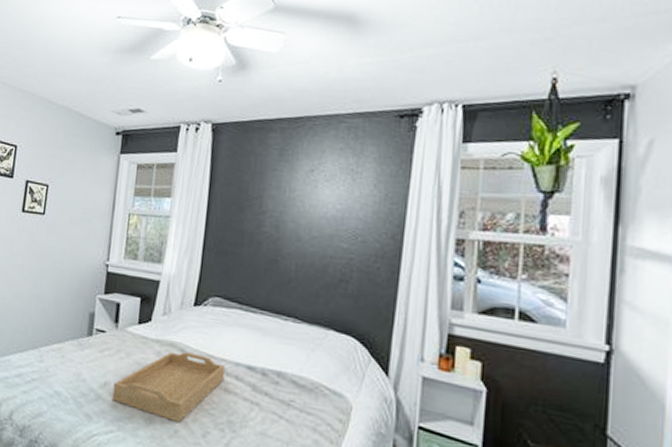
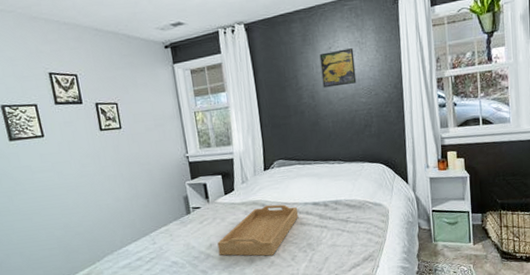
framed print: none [293,175,344,222] -> present [319,48,357,88]

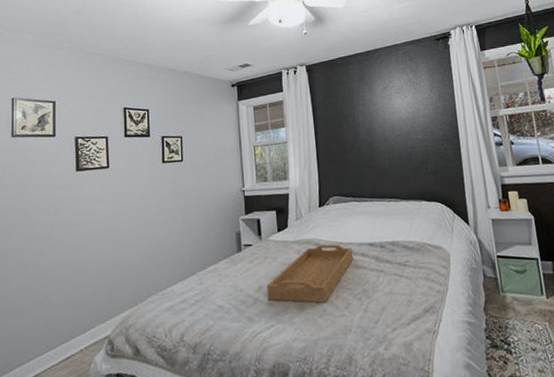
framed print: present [319,48,357,88] -> none [375,88,412,125]

